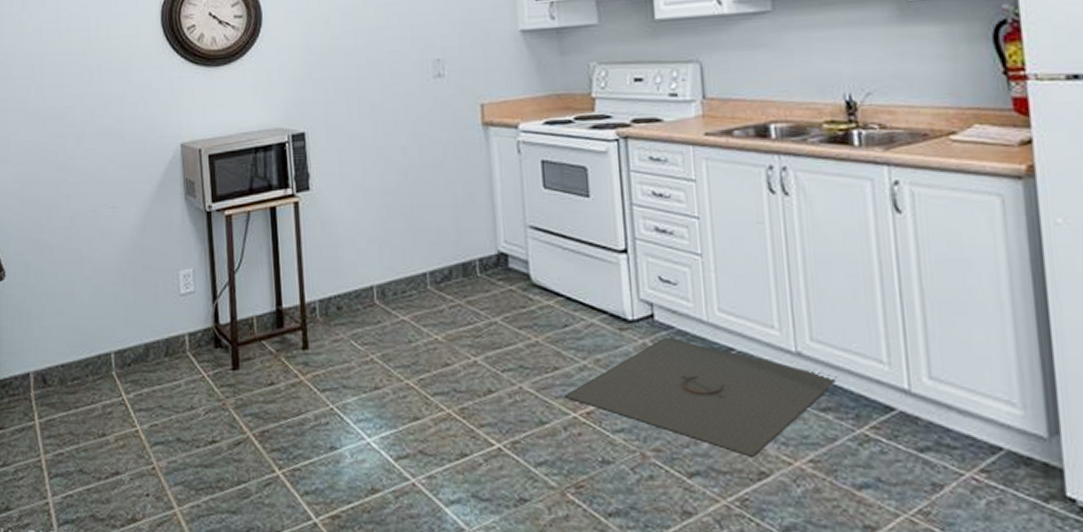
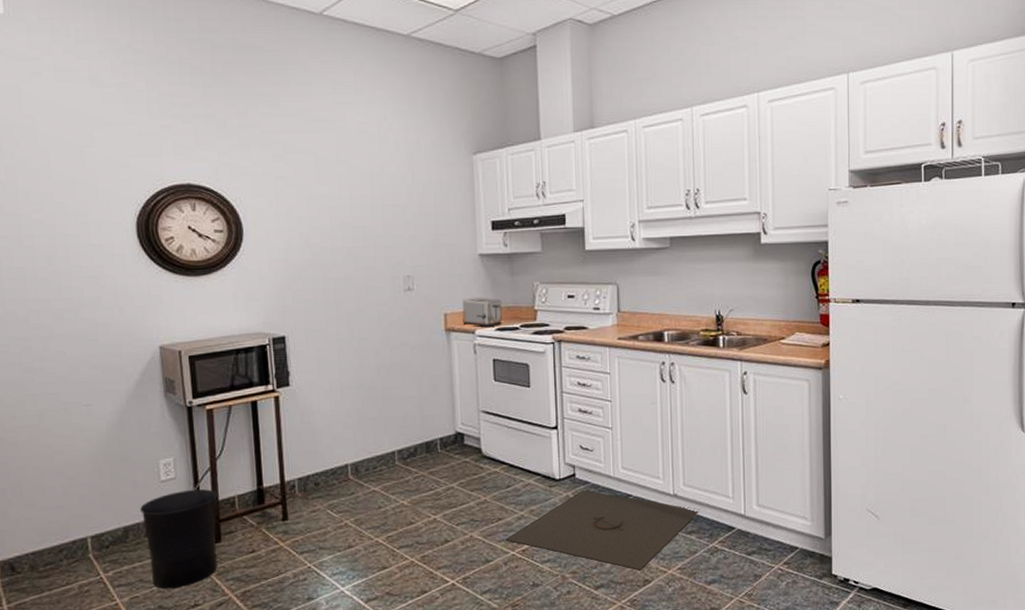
waste bin: none [160,307,236,418] -> present [140,489,218,588]
toaster: none [501,83,551,121] -> present [462,297,503,328]

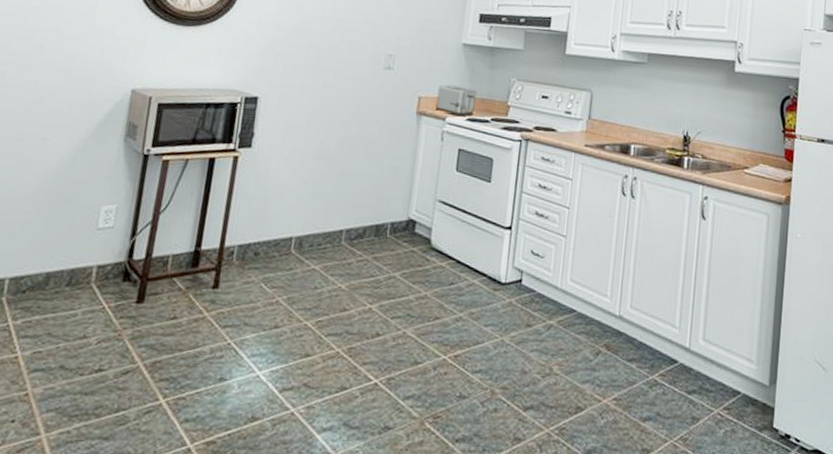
waste bin: present [140,489,218,588] -> none [60,241,153,347]
floor mat: present [505,490,700,570] -> none [439,299,645,395]

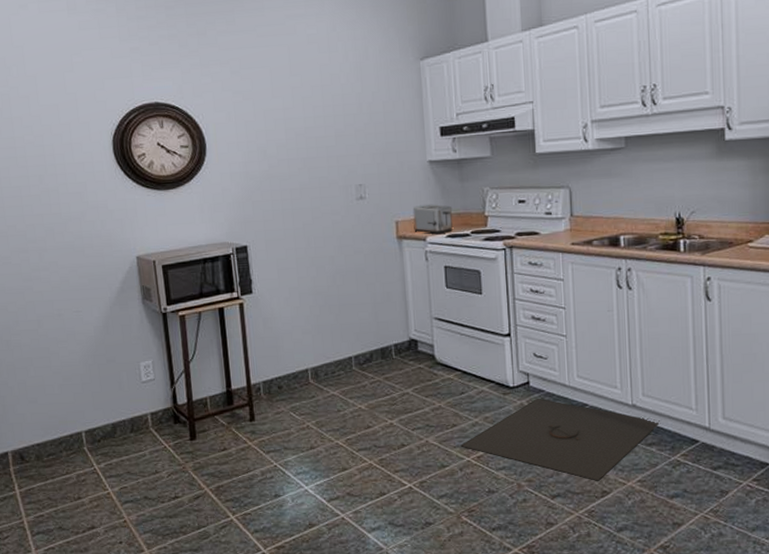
floor mat: none [439,299,645,395] -> present [460,399,661,481]

